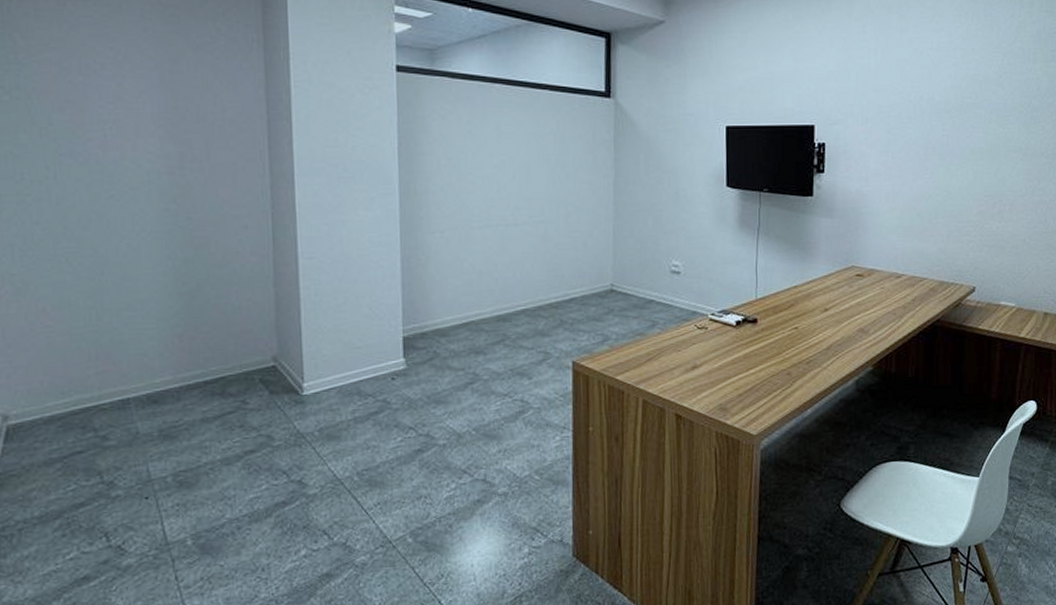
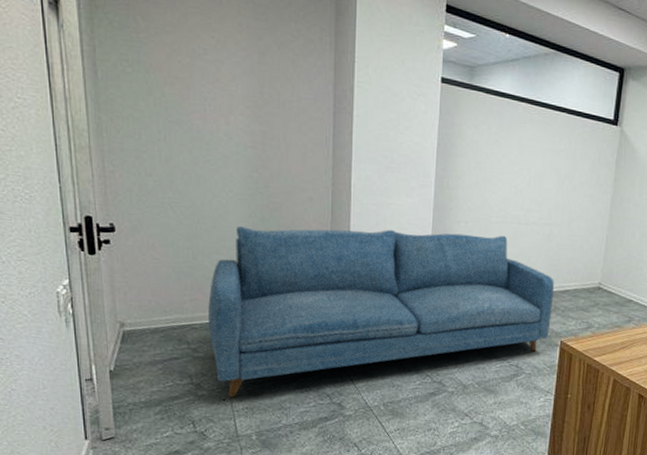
sofa: none [120,241,558,494] -> present [208,226,554,397]

